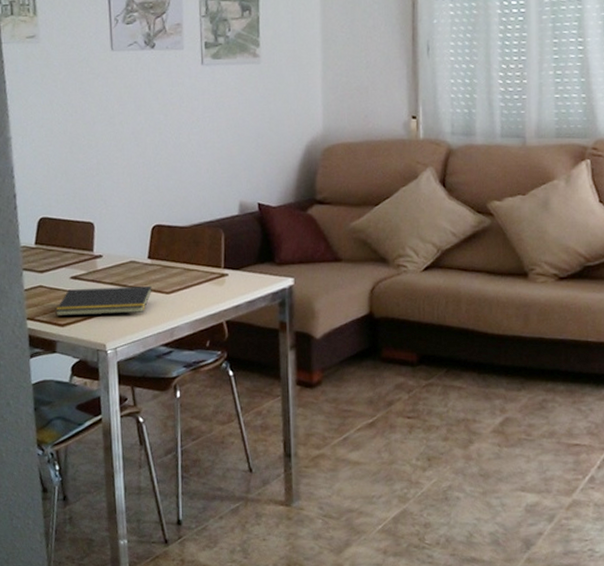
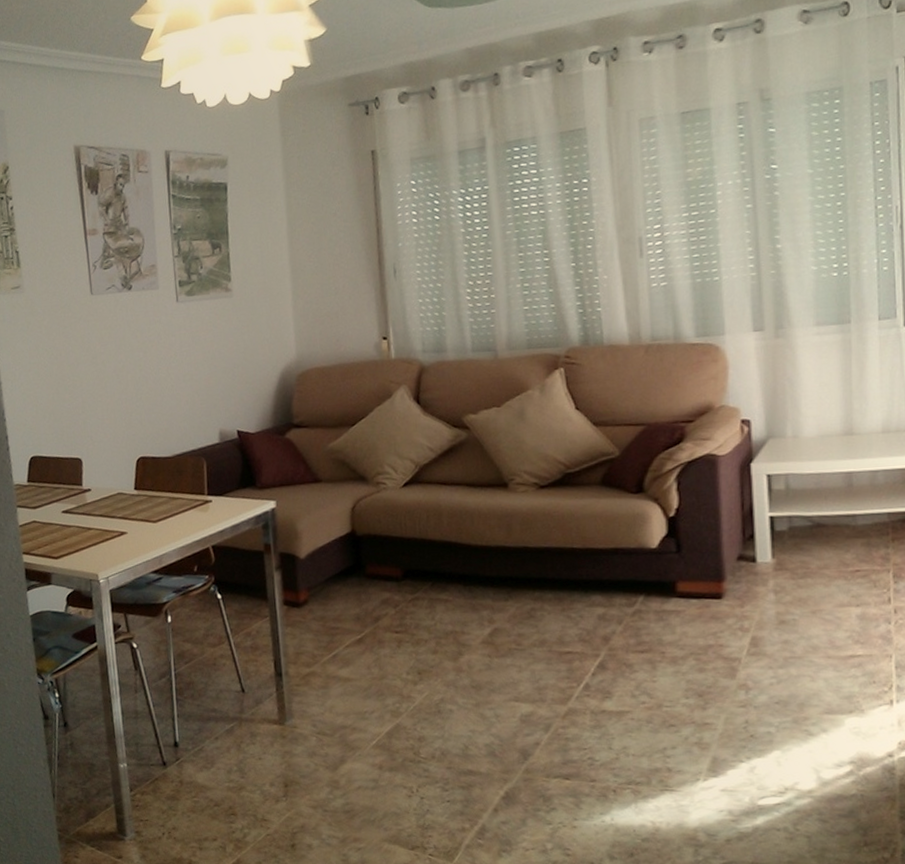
notepad: present [55,285,152,316] -> none [49,515,140,550]

